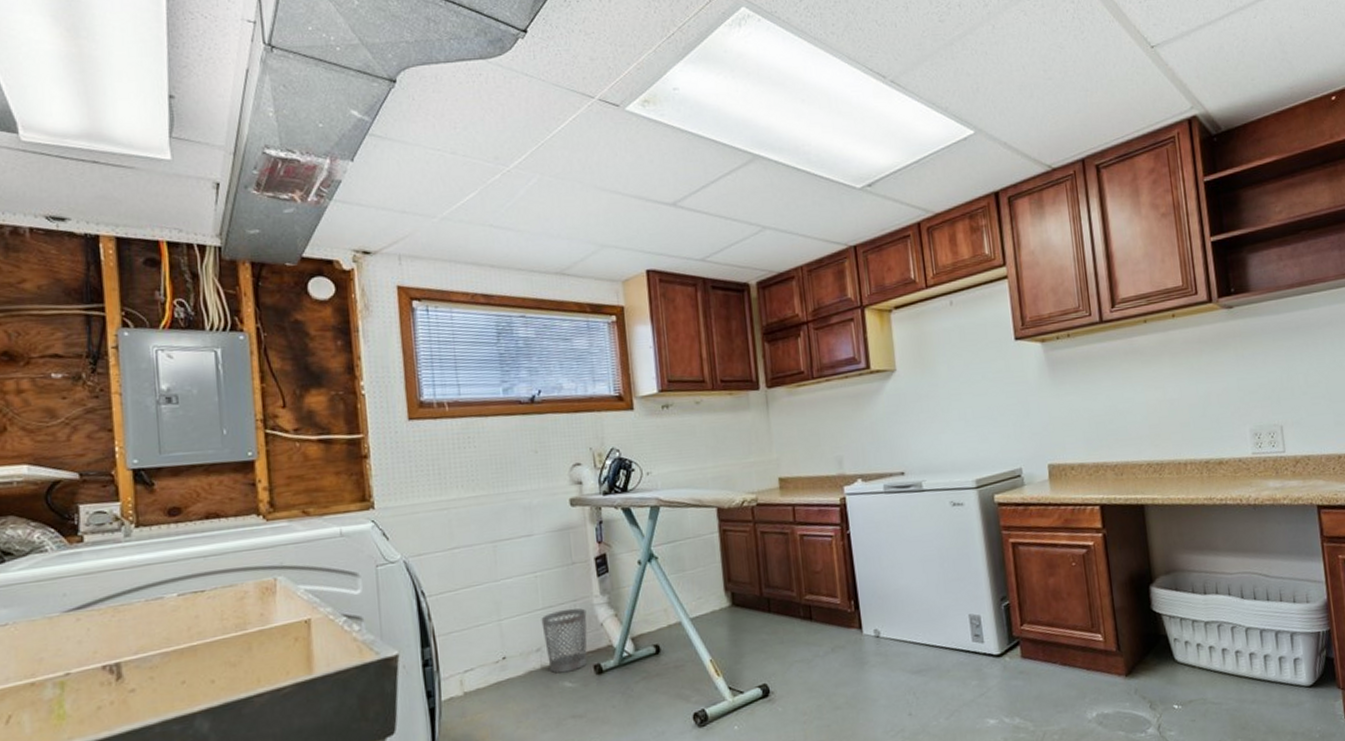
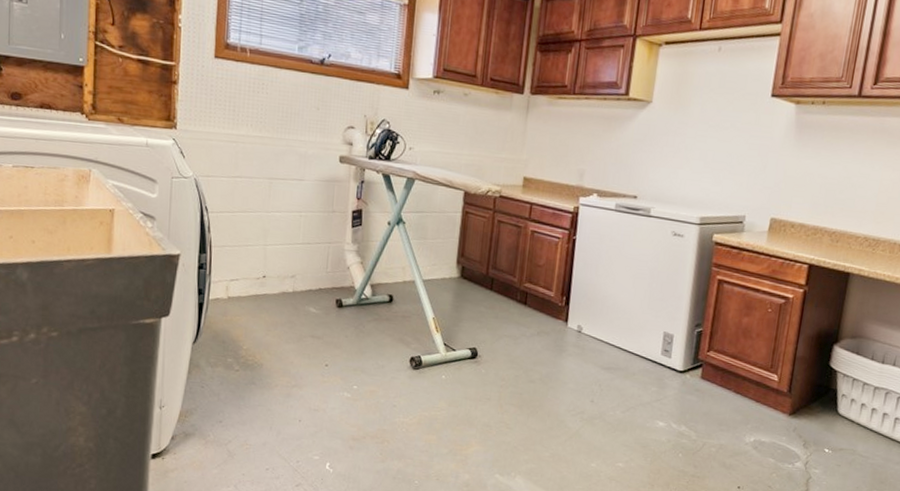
wastebasket: present [541,608,588,674] -> none [299,248,338,300]

